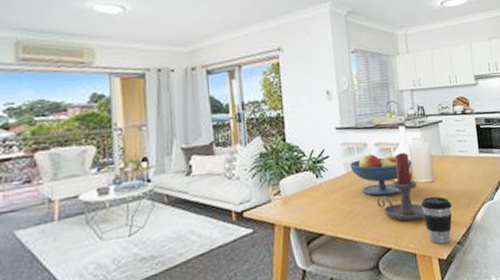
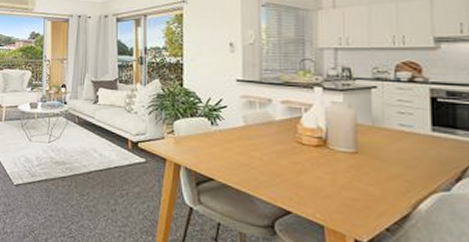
fruit bowl: present [348,153,412,196] -> none [248,111,328,158]
candle holder: present [376,152,424,221] -> none [277,114,339,191]
coffee cup: present [420,196,452,244] -> none [336,168,381,226]

